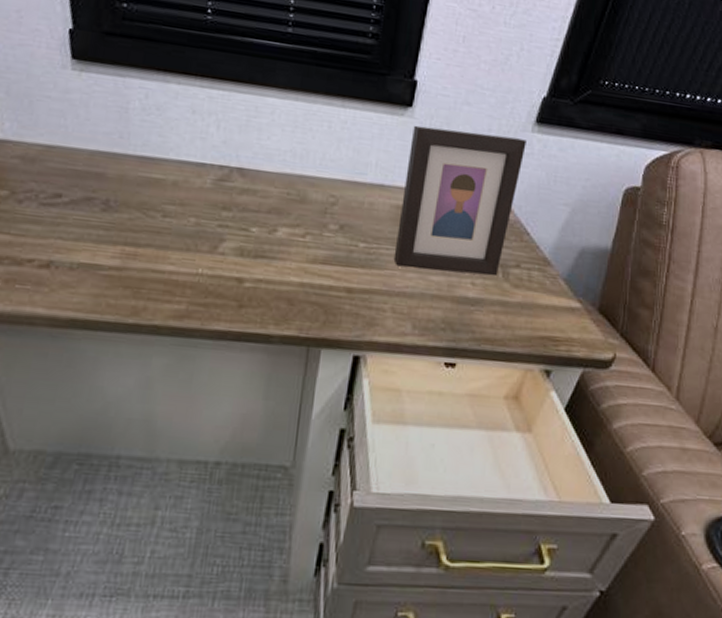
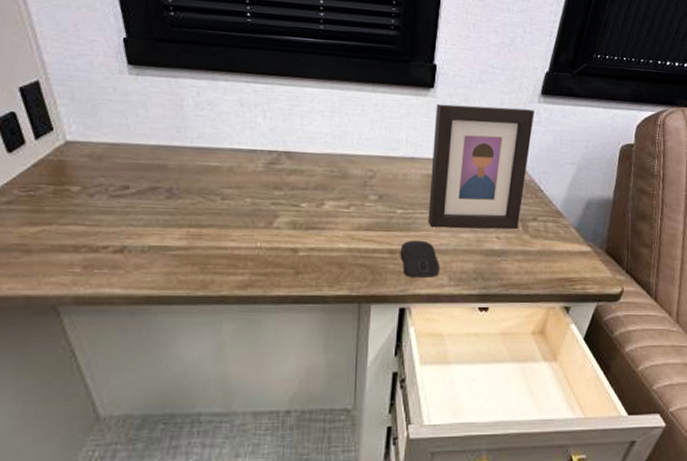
computer mouse: none [359,278,404,325] -> present [400,240,440,279]

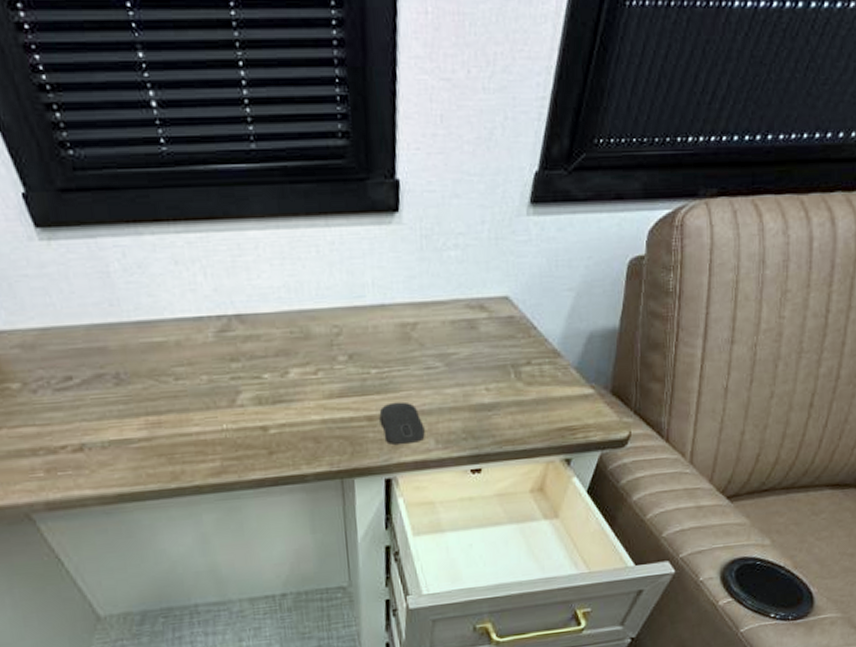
picture frame: present [428,103,534,230] -> none [403,226,523,386]

